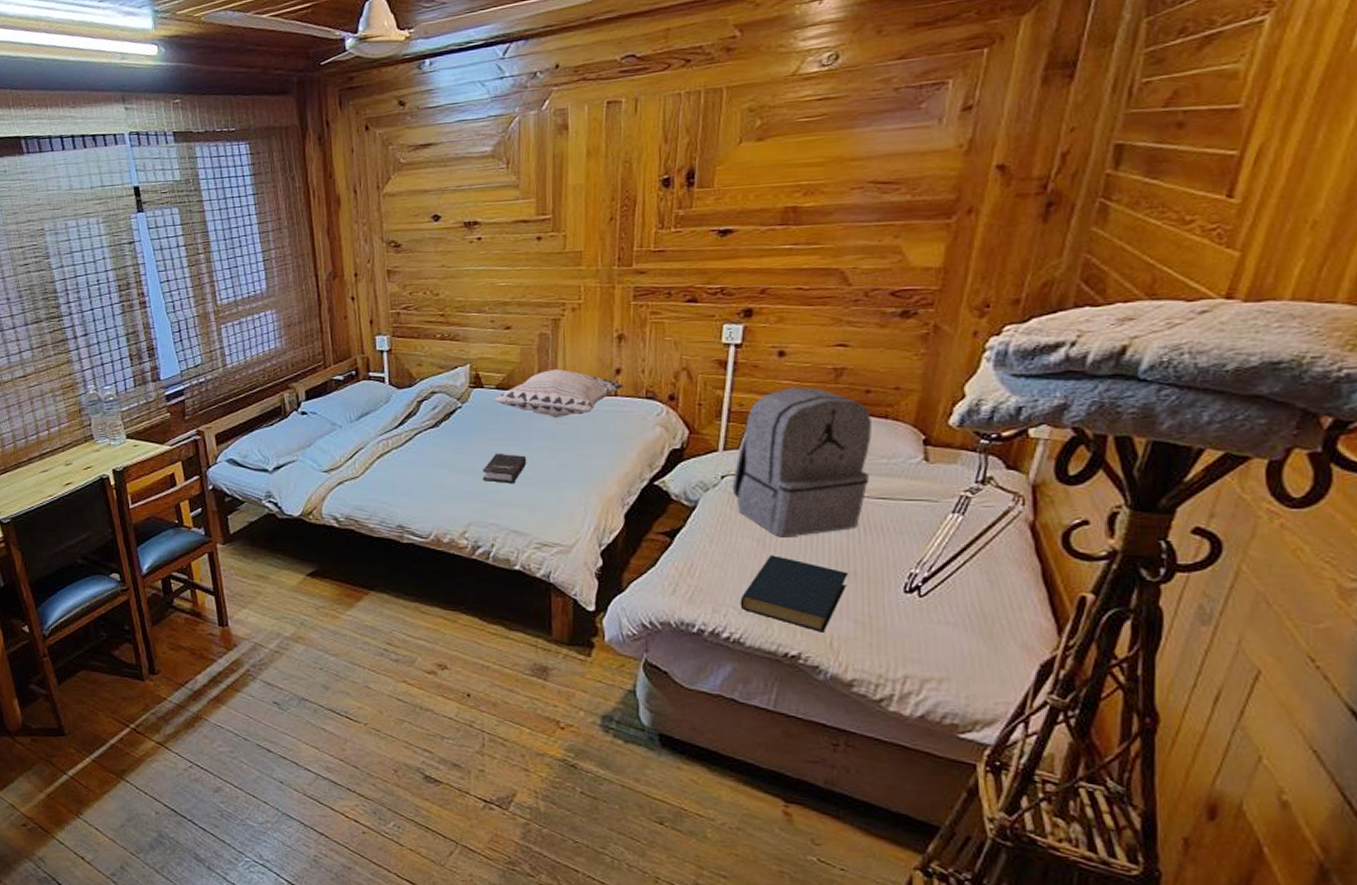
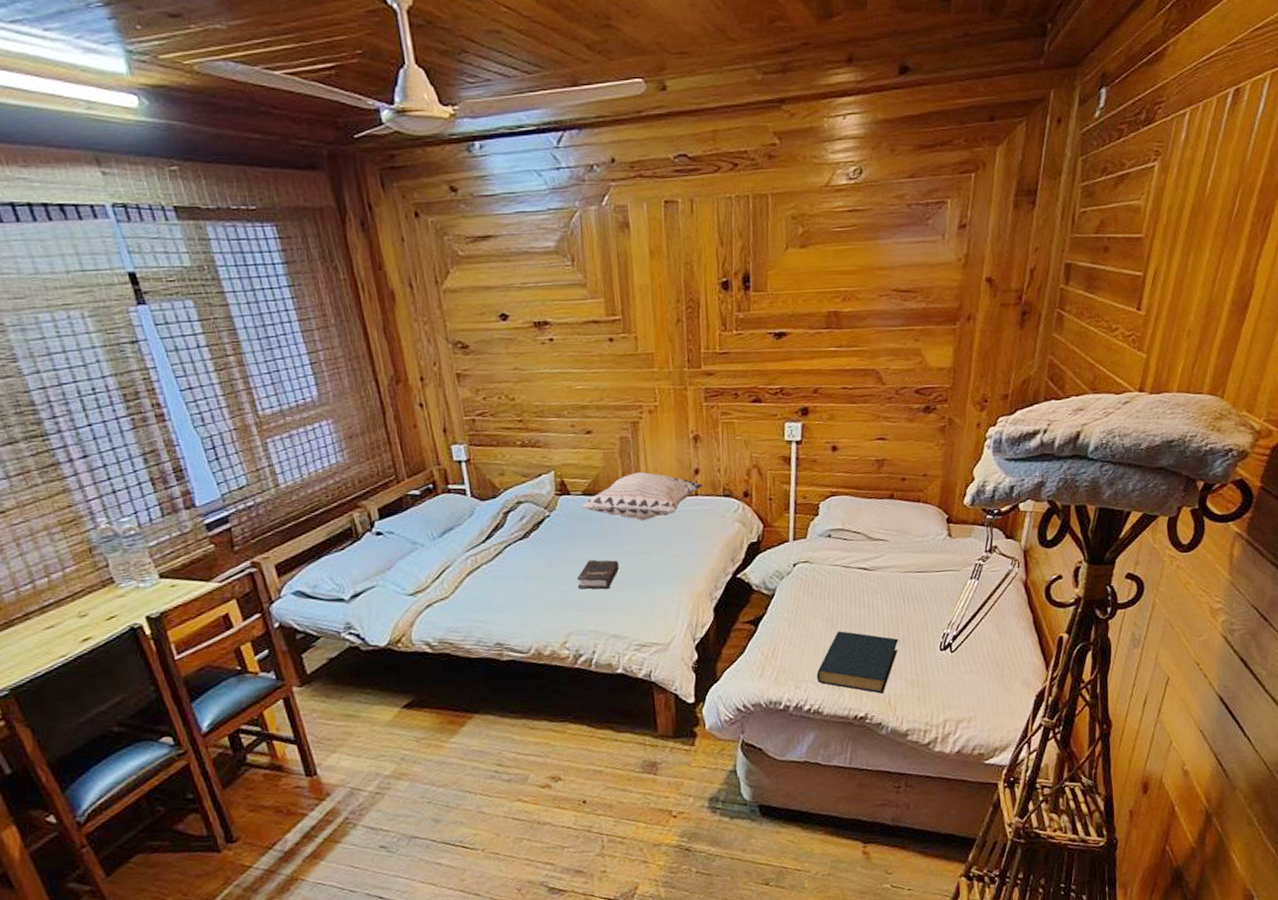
backpack: present [732,386,872,538] -> none [802,478,909,615]

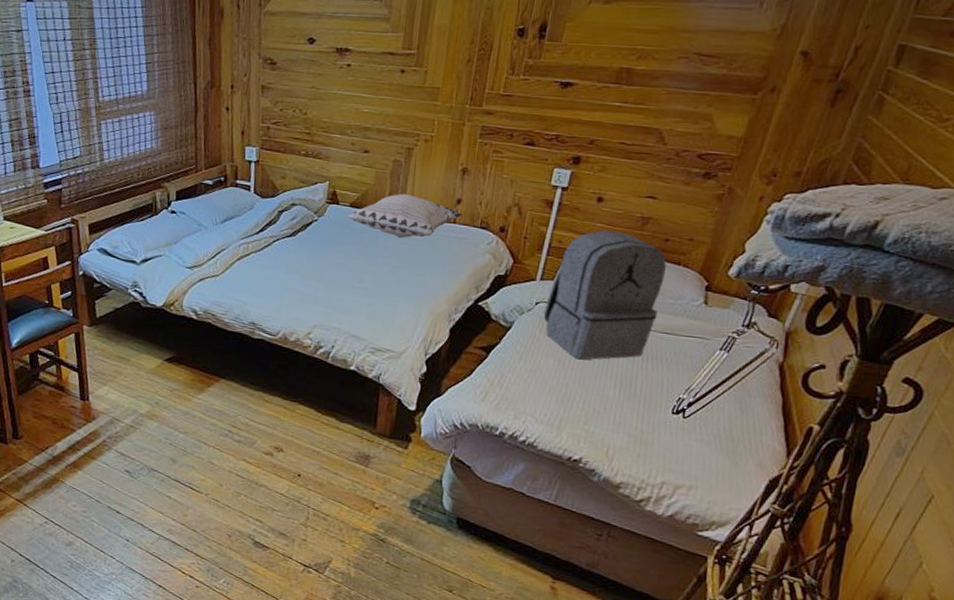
hardback book: present [577,559,620,590] -> none [330,264,371,293]
backpack: none [802,478,909,615] -> present [543,229,666,360]
hardback book: present [816,631,899,694] -> none [537,374,630,442]

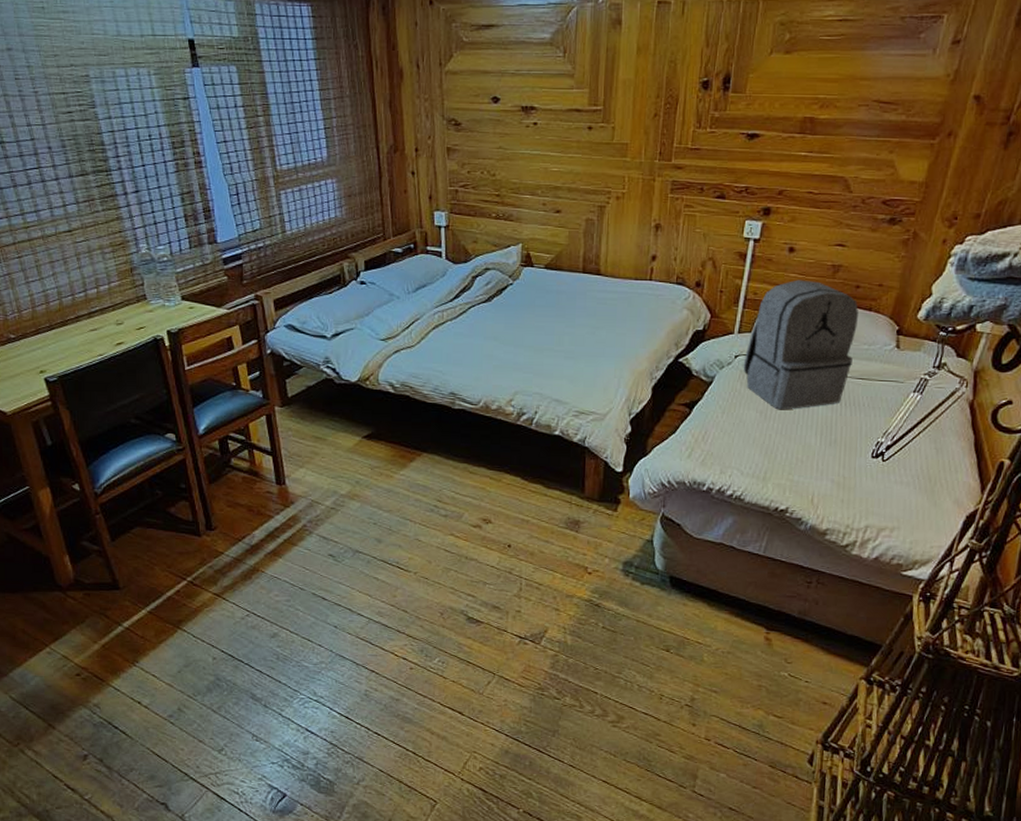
decorative pillow: present [347,193,463,239] -> none [542,252,658,299]

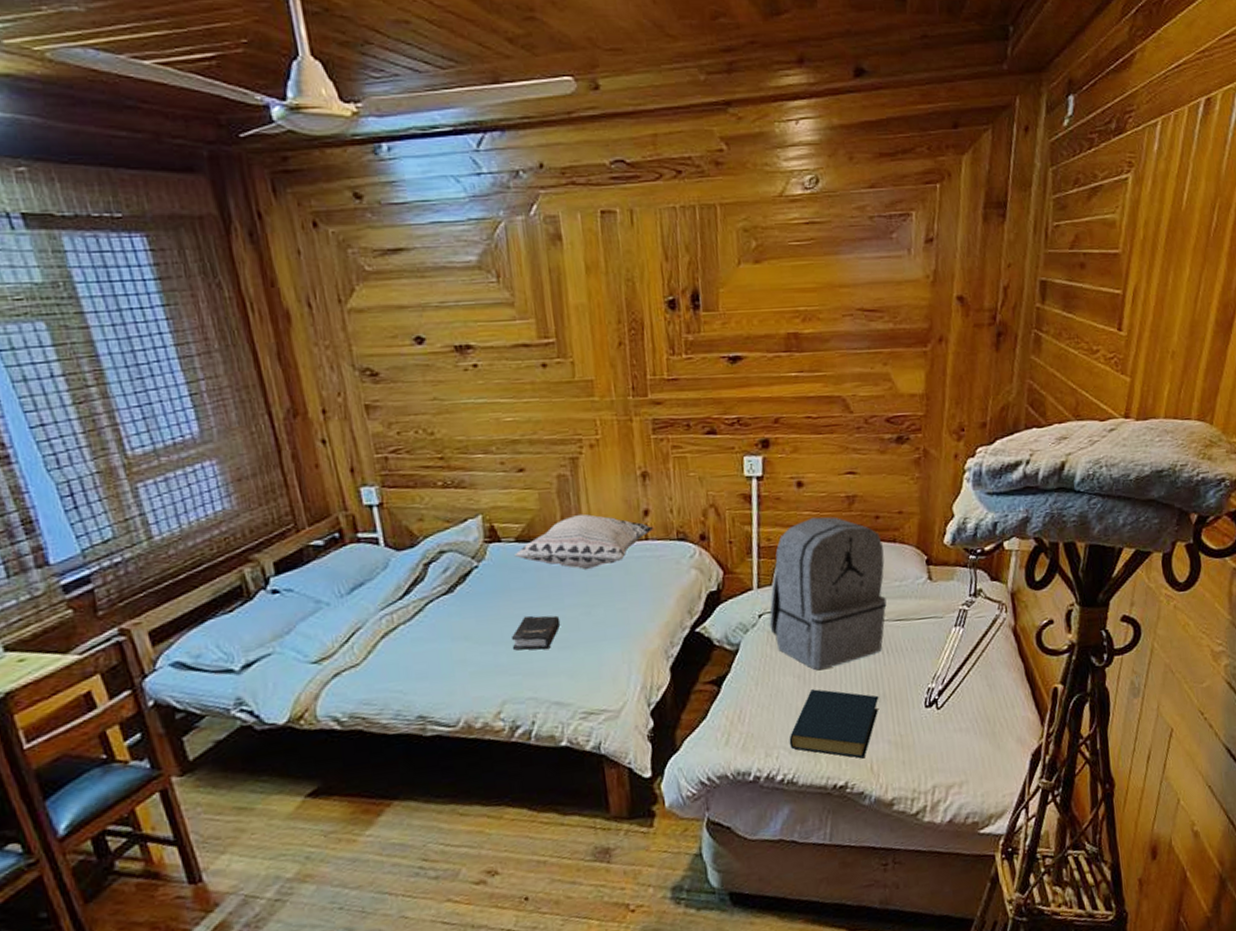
hardback book: none [530,328,570,356] -> present [512,615,561,651]
decorative pillow: none [542,252,658,299] -> present [515,513,654,571]
hardback book: none [743,425,830,491] -> present [789,689,879,759]

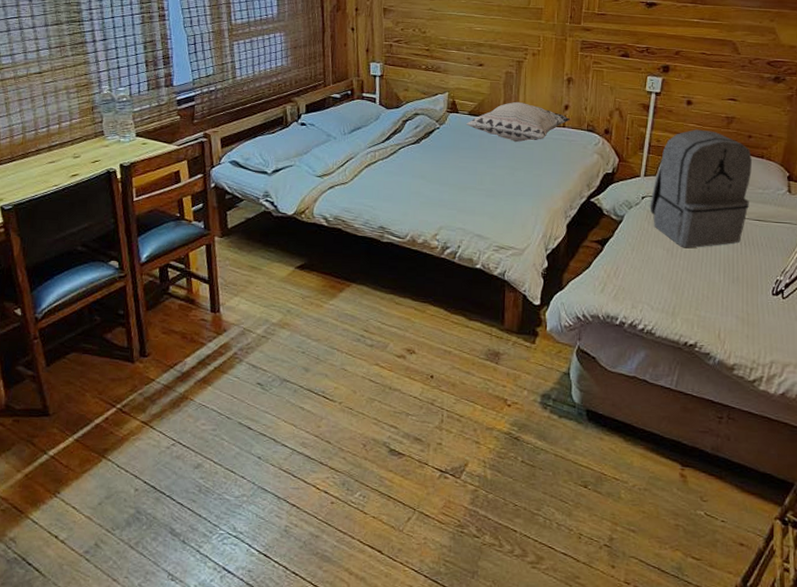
hardback book: present [512,615,561,651] -> none [454,168,491,194]
hardback book: present [789,689,879,759] -> none [653,262,733,326]

